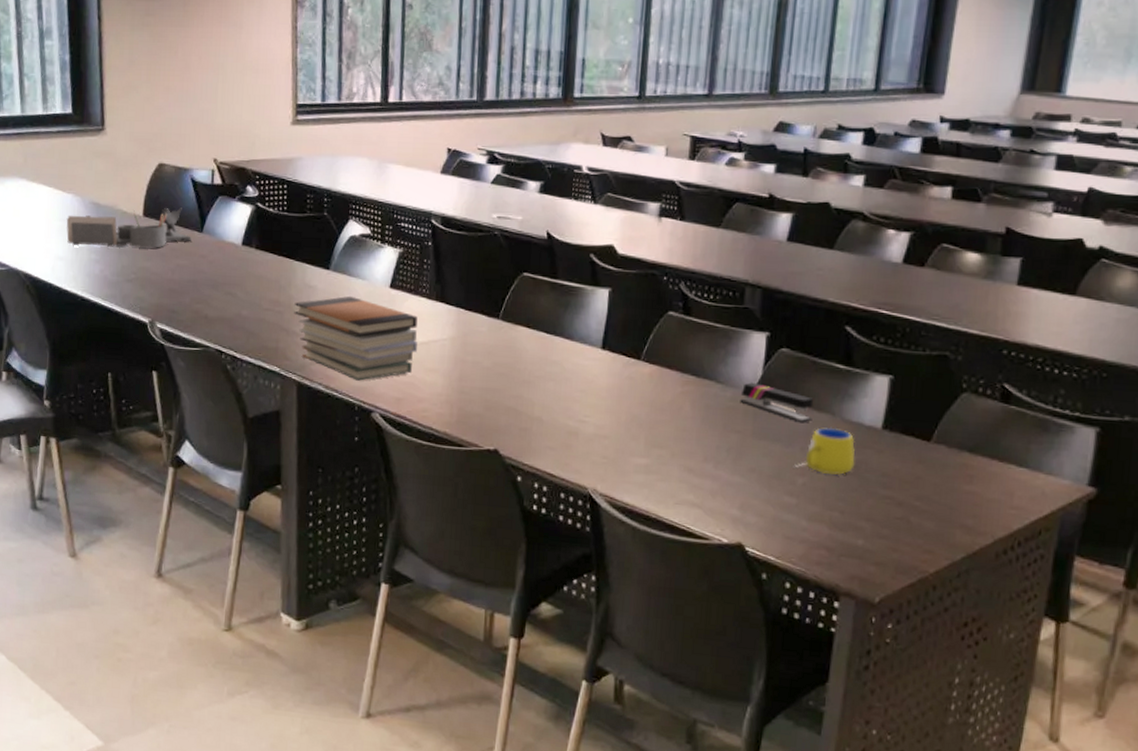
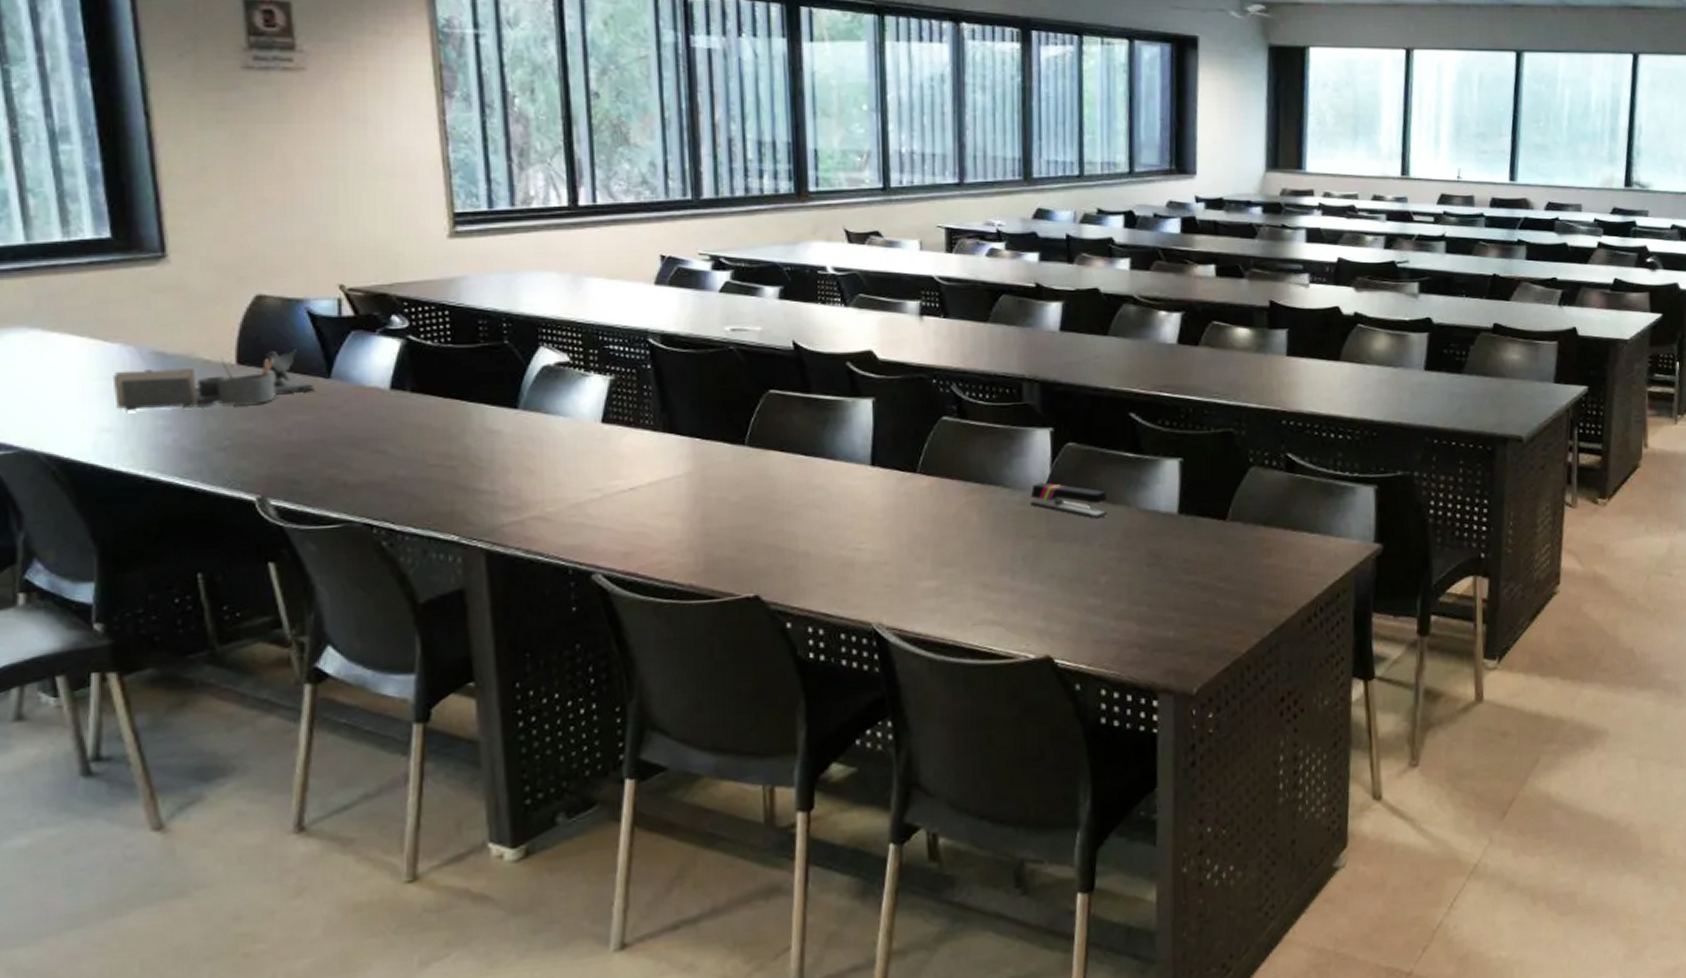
book stack: present [294,296,418,381] -> none [472,437,646,538]
mug: present [794,427,855,475] -> none [1095,518,1156,568]

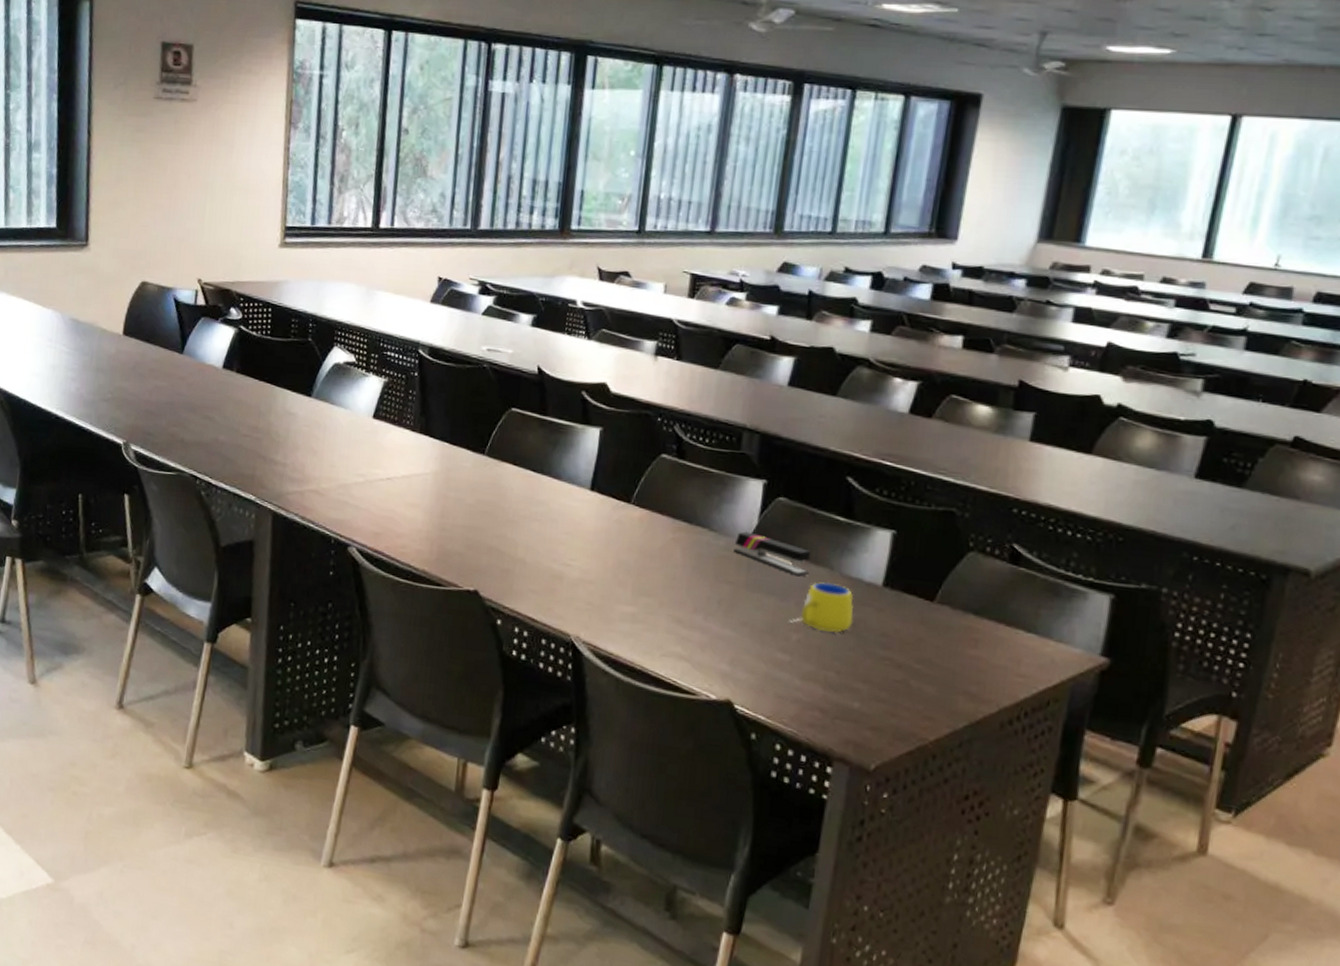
desk organizer: present [112,349,314,412] -> none [44,327,171,368]
mug: none [1095,518,1156,568] -> present [789,582,854,633]

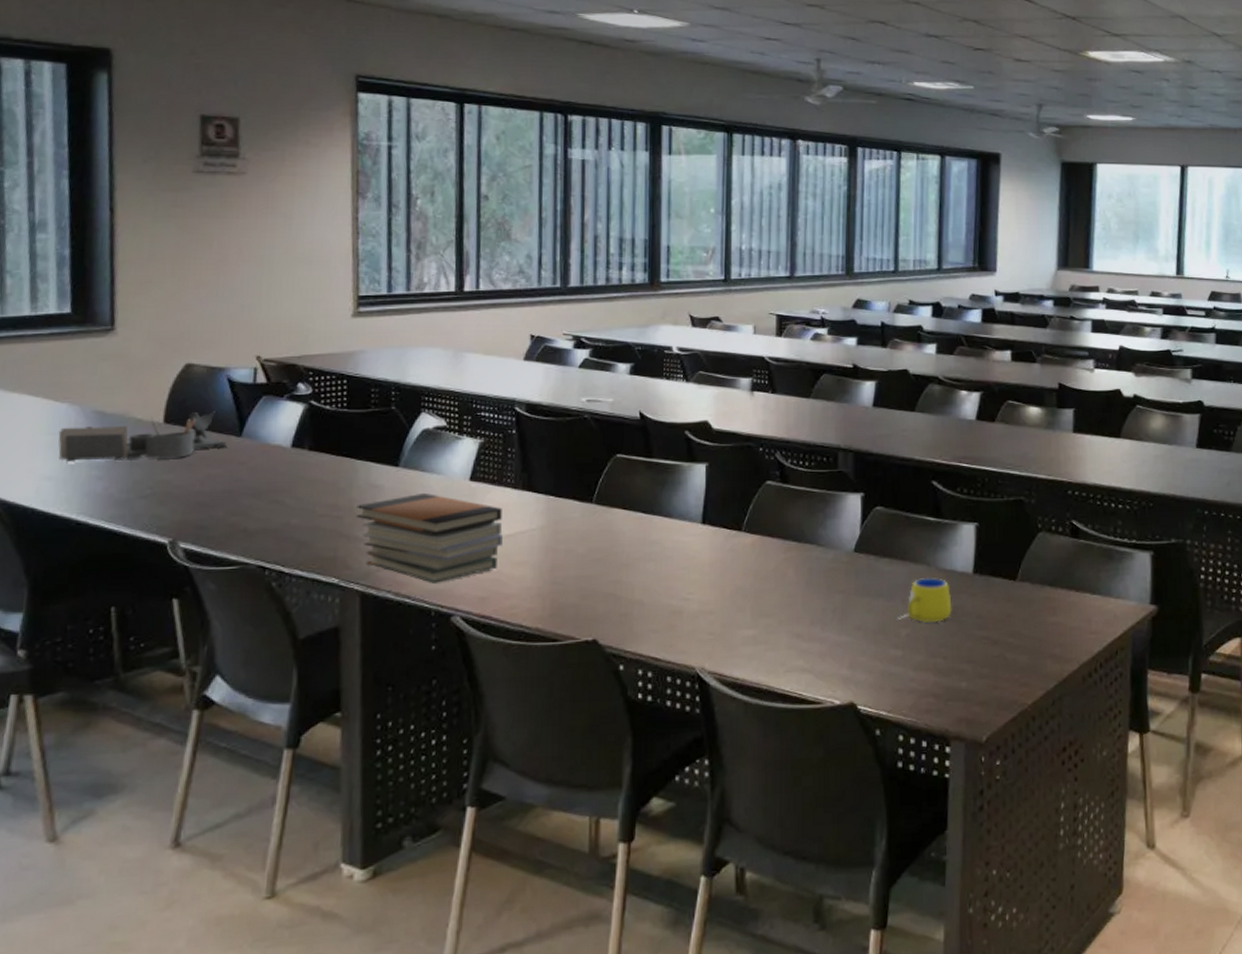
desk organizer: none [44,327,171,368] -> present [58,411,227,463]
book stack: none [272,424,400,513] -> present [356,492,504,583]
stapler: present [733,531,811,577] -> none [841,542,910,576]

